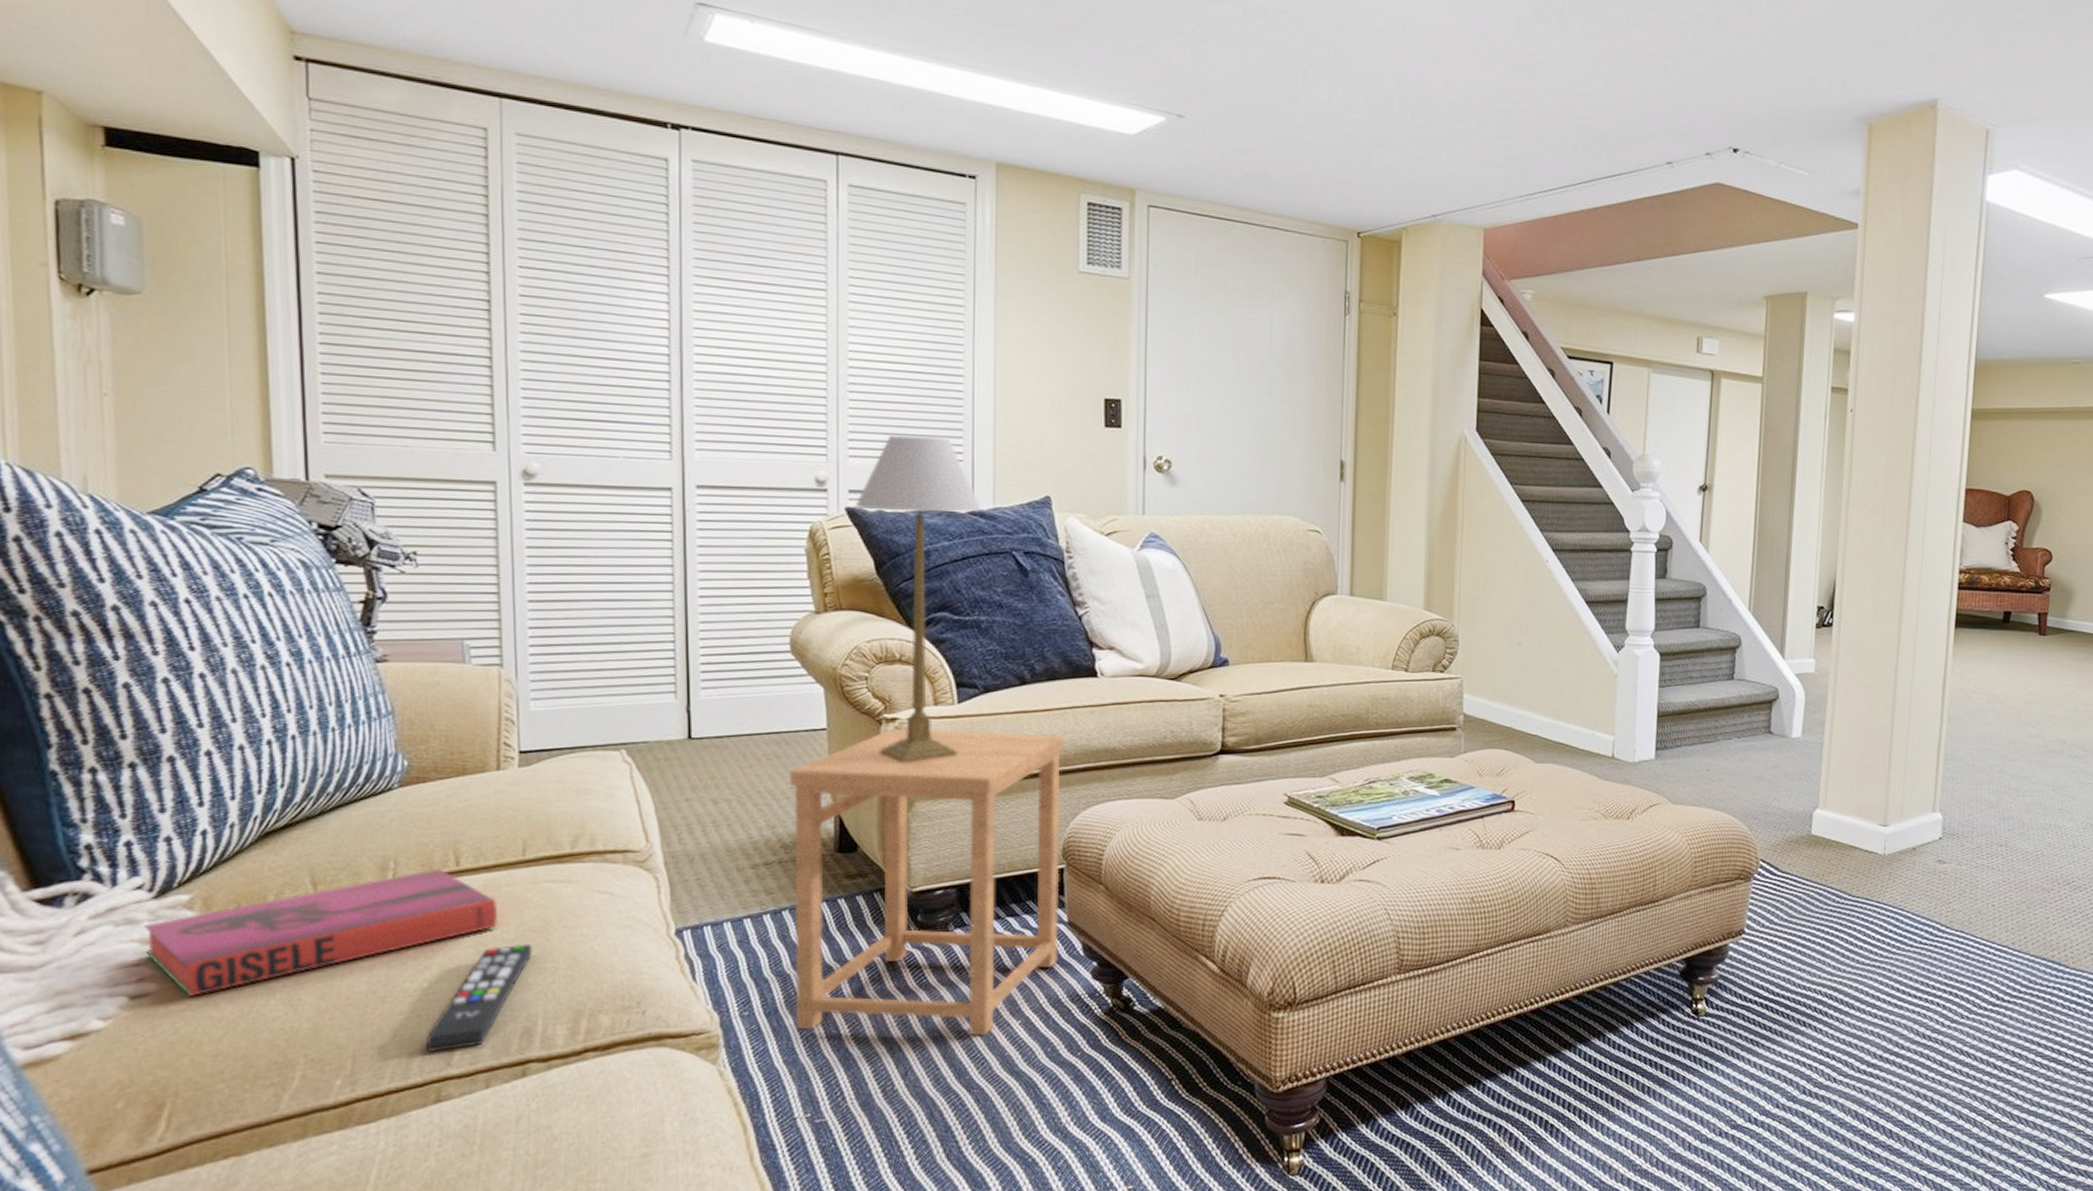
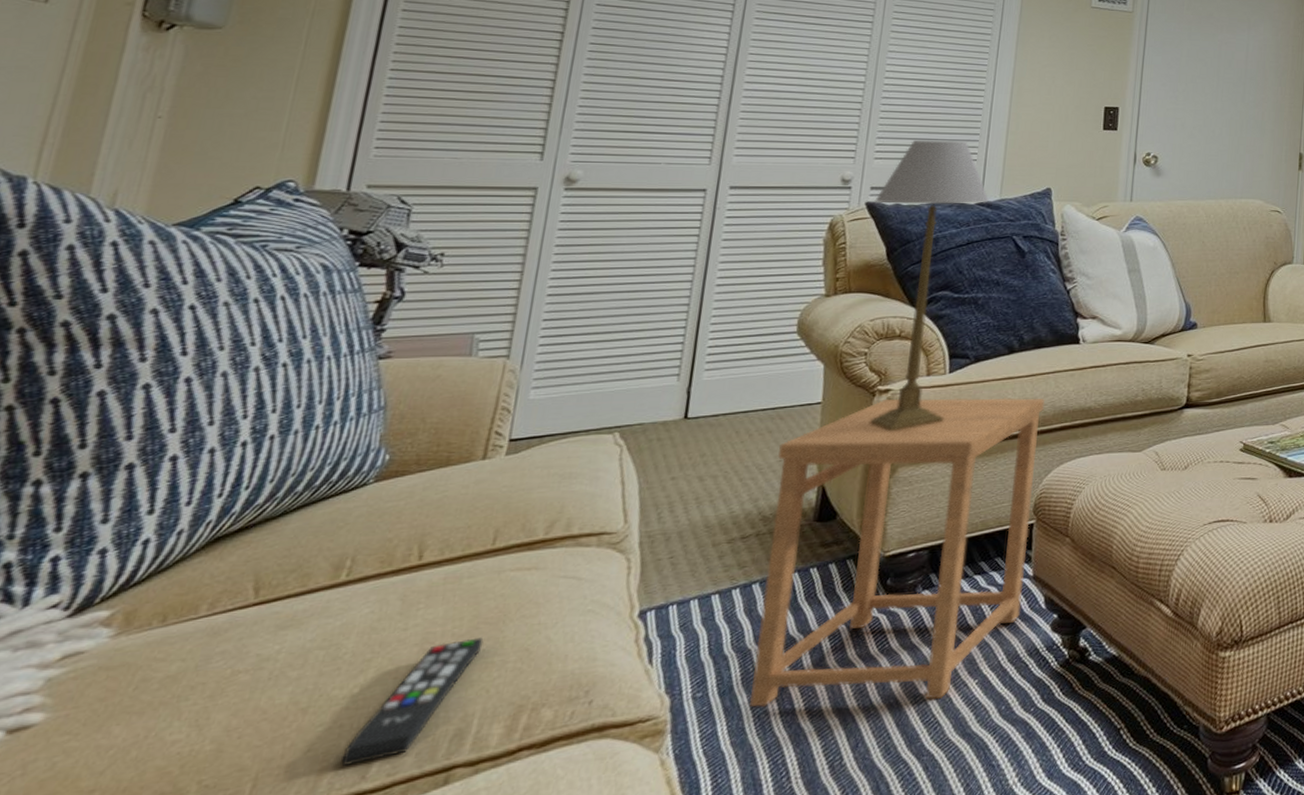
hardback book: present [144,868,497,997] -> none [39,564,454,726]

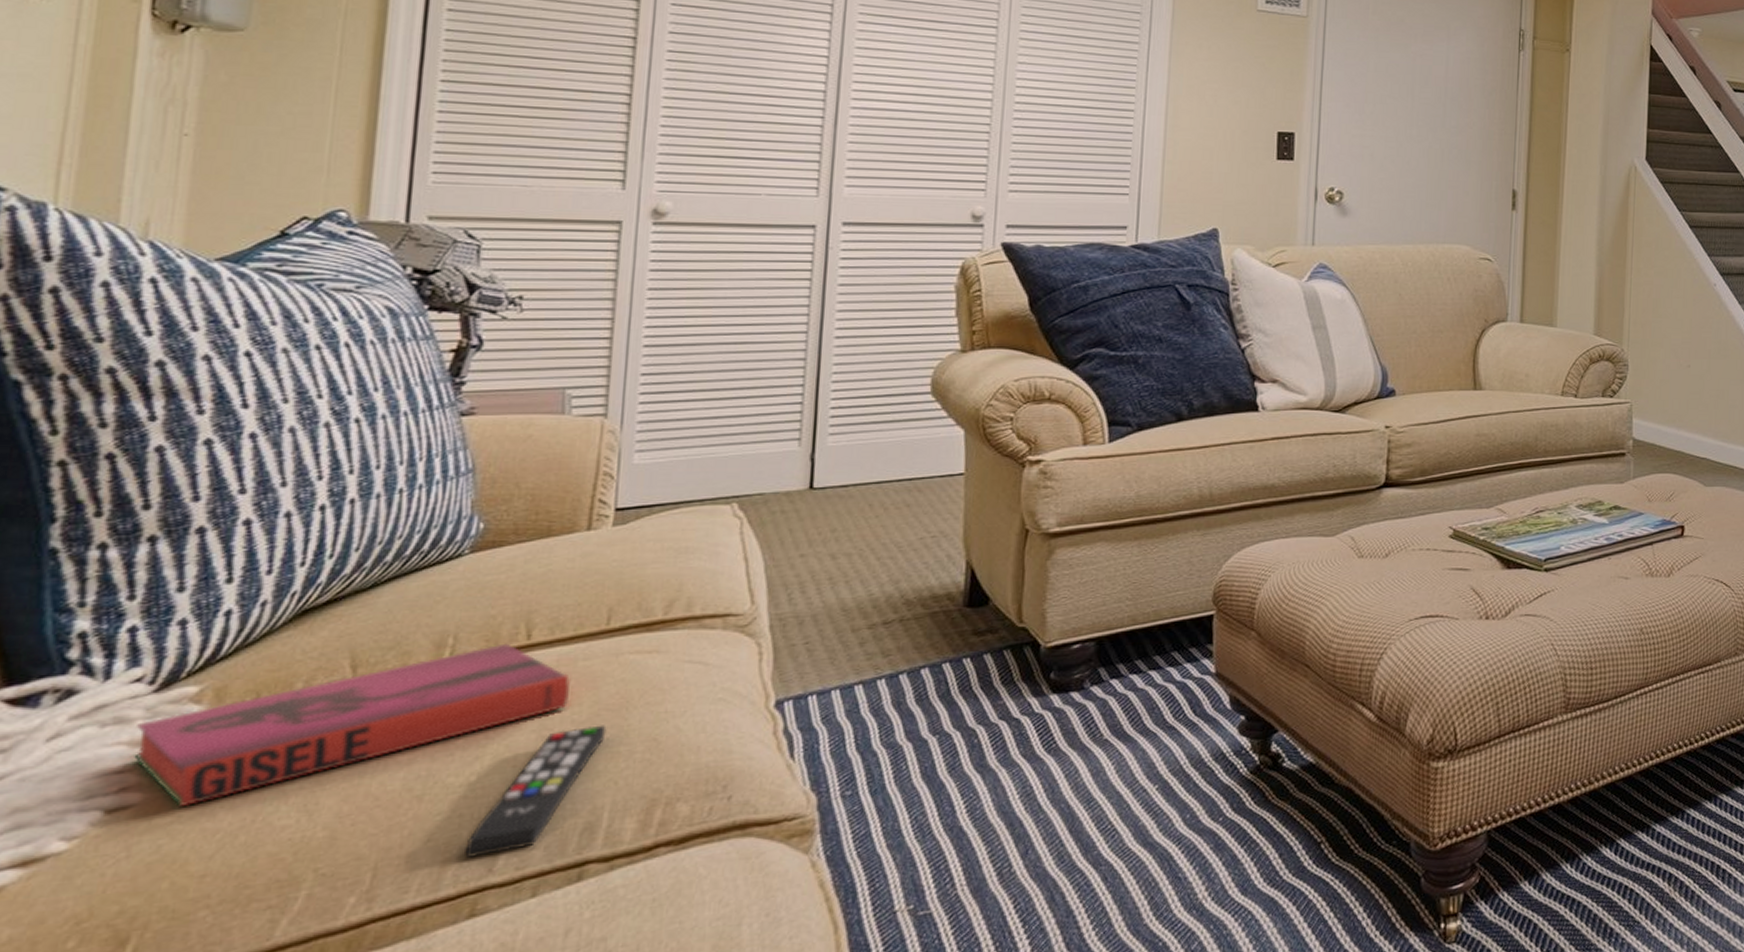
hardback book: none [39,564,454,726] -> present [132,643,570,808]
side table: present [749,397,1046,708] -> none [904,471,1222,808]
table lamp: present [870,140,989,432] -> none [1011,169,1145,508]

